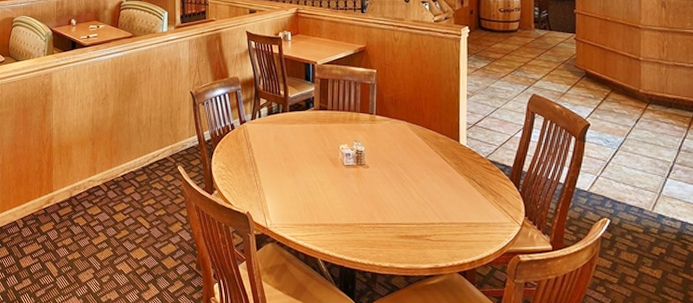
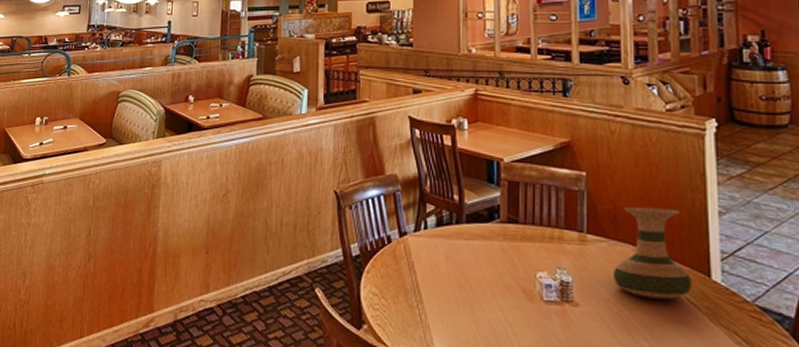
vase: none [393,93,446,159] -> present [614,206,692,300]

